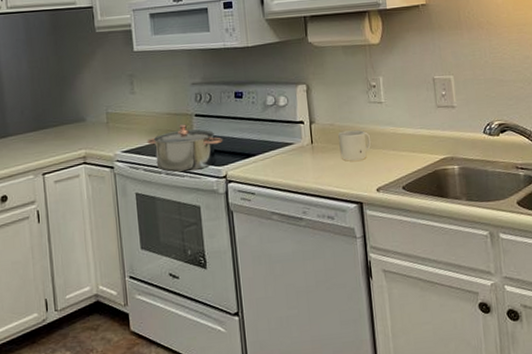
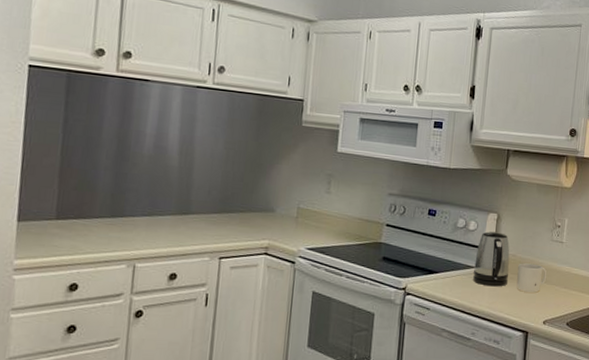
cooking pot: present [147,124,224,173] -> none [333,231,410,279]
kettle: none [291,103,331,161] -> present [473,231,510,287]

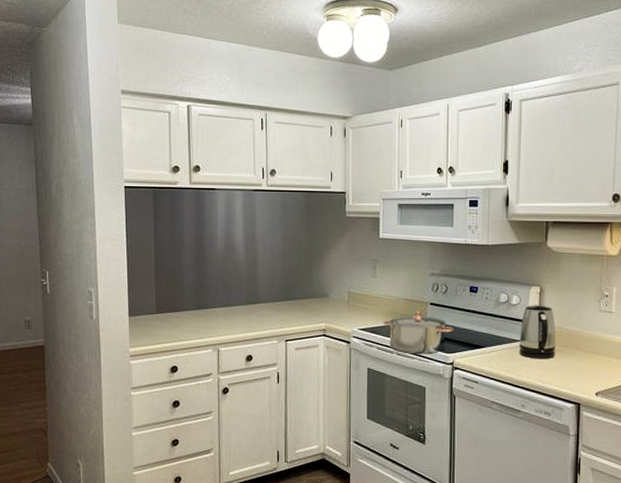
cooking pot: none [333,231,410,279] -> present [383,311,454,355]
mug: present [516,263,547,294] -> none [565,335,597,365]

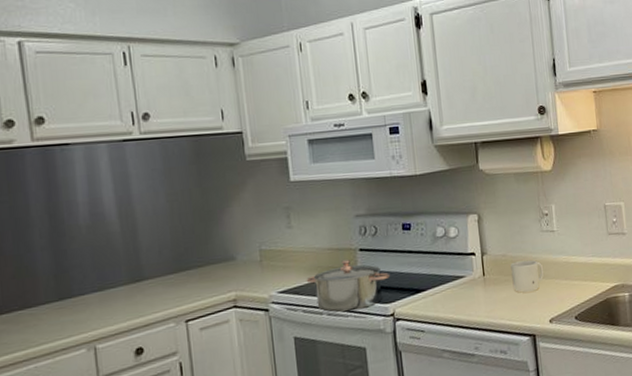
kettle: present [519,305,556,359] -> none [462,233,504,294]
mug: none [565,335,597,365] -> present [510,260,544,294]

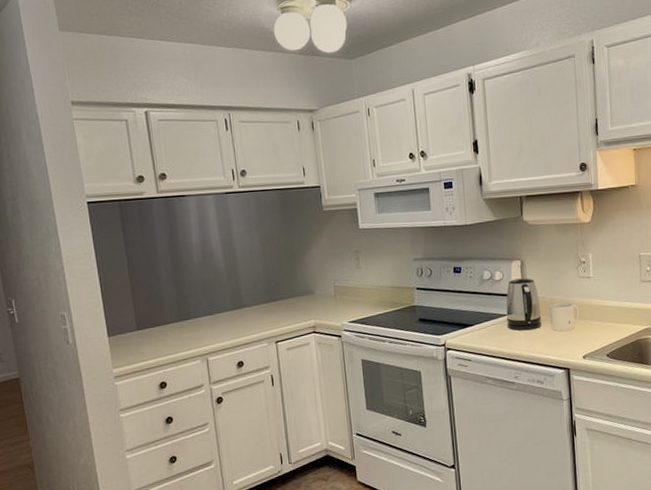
cooking pot: present [306,259,391,313] -> none [372,297,443,341]
kettle: none [462,233,504,294] -> present [506,278,542,331]

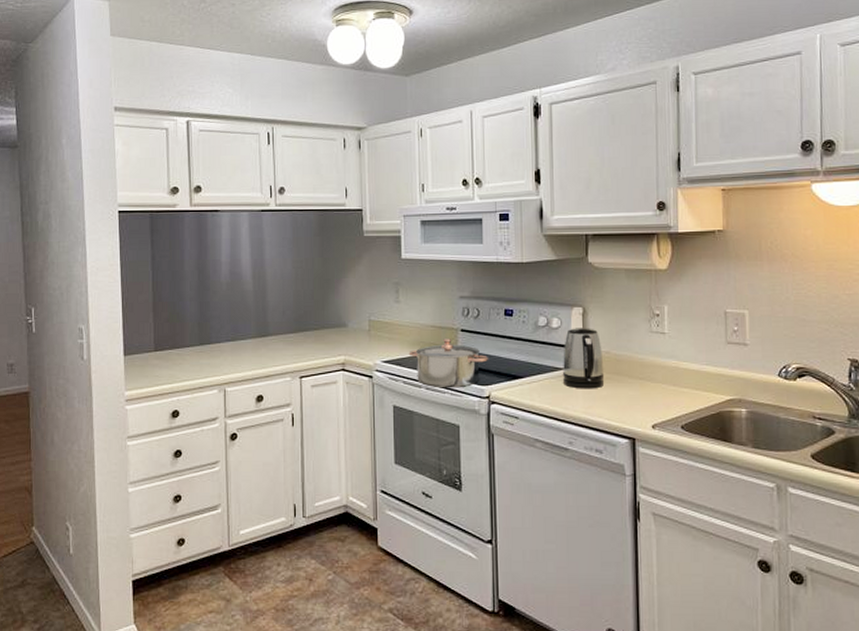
cooking pot: none [372,297,443,341] -> present [408,338,489,388]
mug: present [549,302,580,332] -> none [614,360,650,394]

